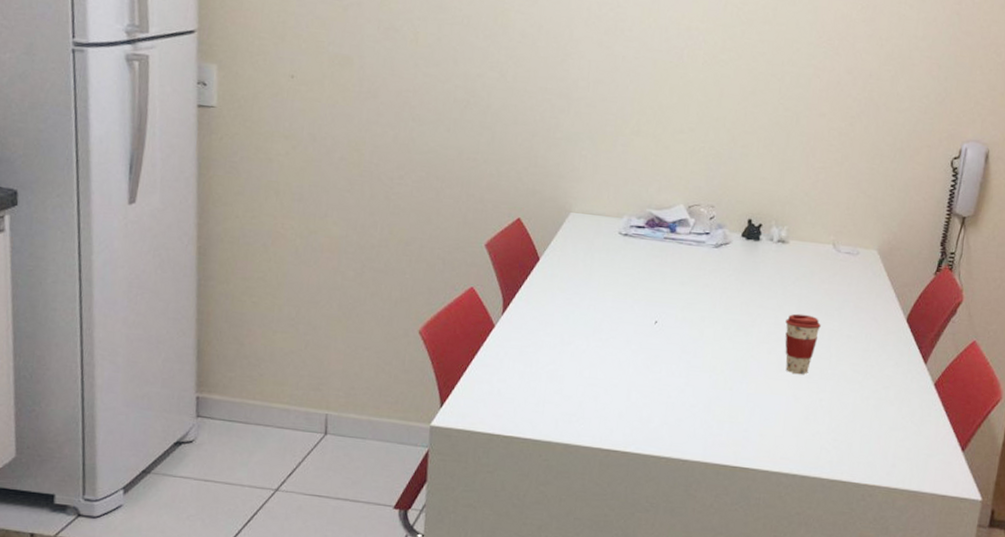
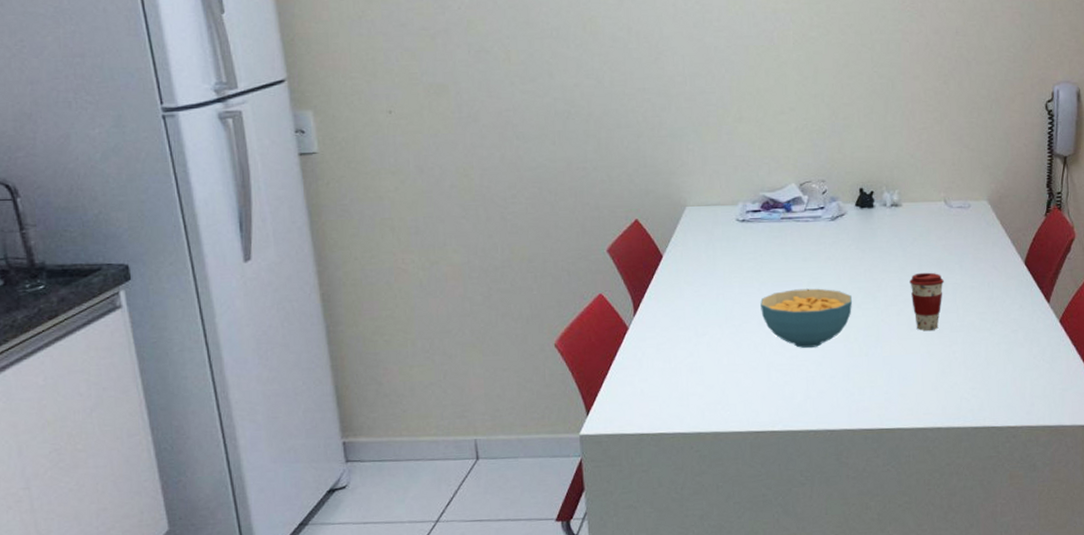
cereal bowl: none [630,311,725,374] -> present [760,288,853,348]

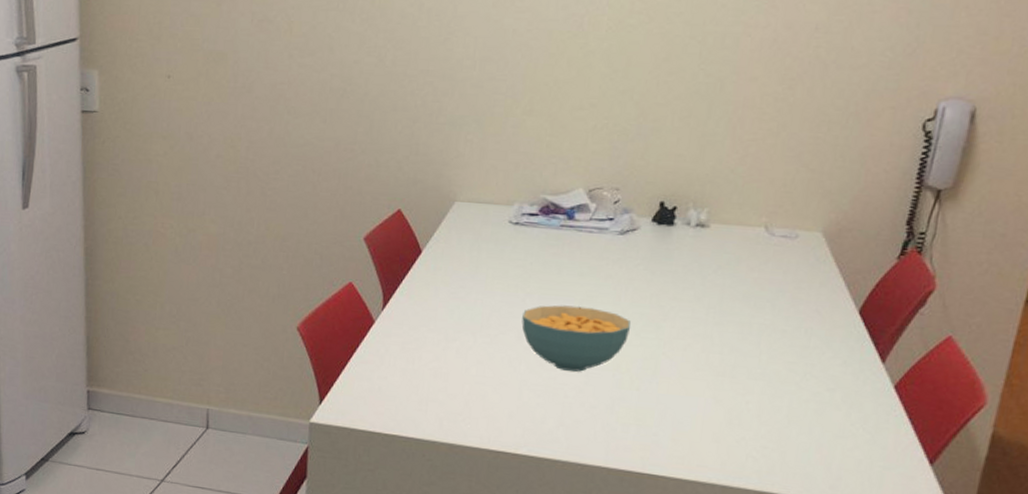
coffee cup: present [909,272,944,331] -> none [703,306,749,374]

